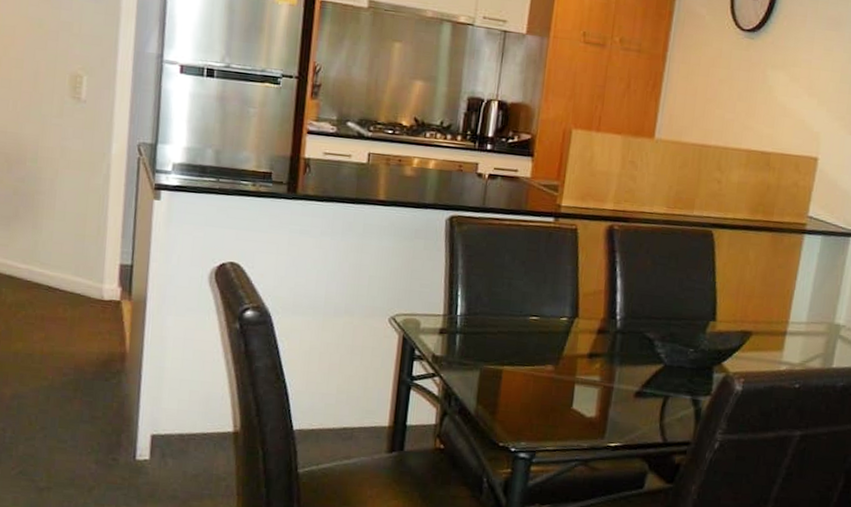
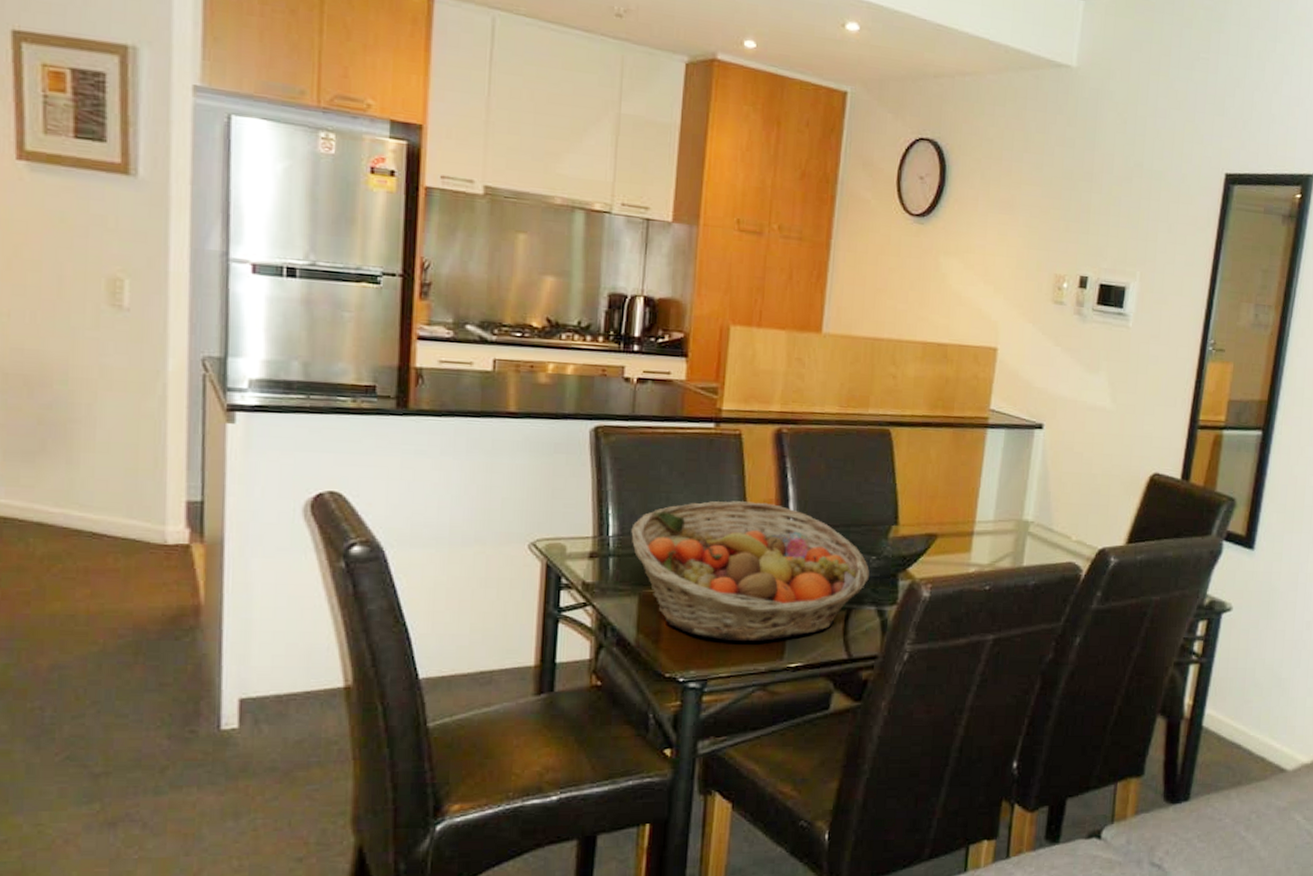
fruit basket: none [476,289,687,420] -> present [631,501,869,642]

